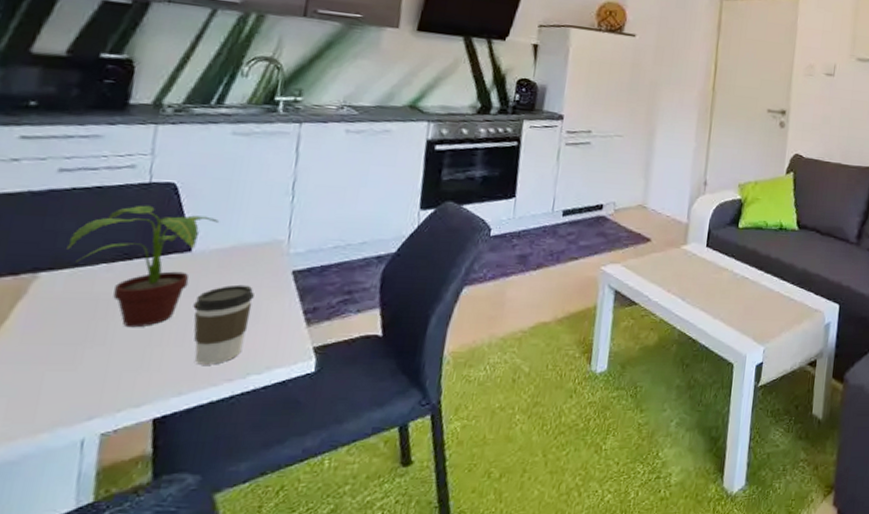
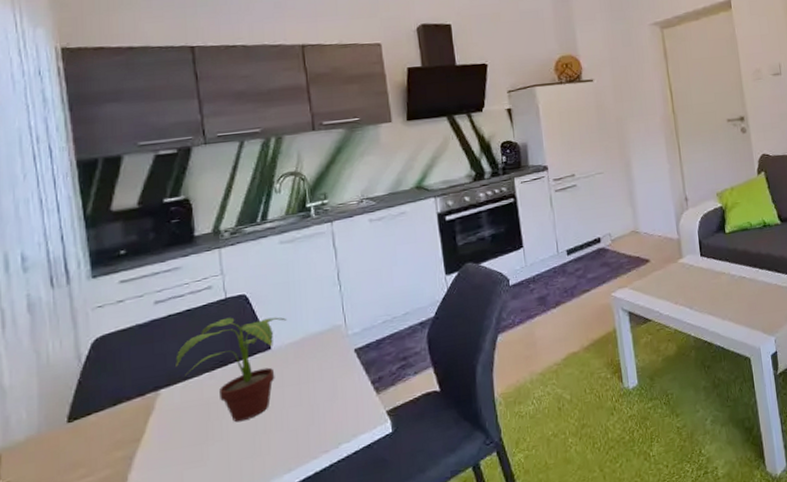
coffee cup: present [193,284,254,365] -> none [283,368,330,443]

